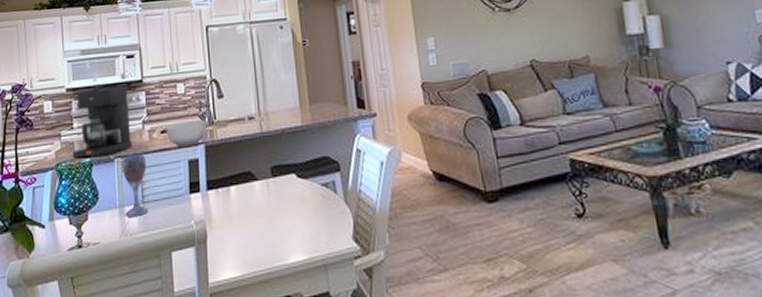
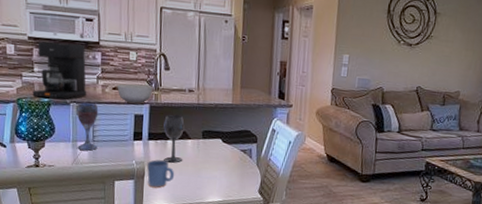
mug: none [208,214,244,254] -> present [147,159,175,188]
wine glass: none [223,151,251,216] -> present [163,114,185,163]

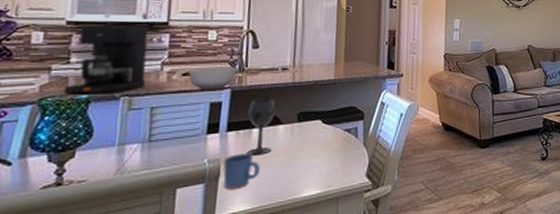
cup: present [76,102,99,151] -> none [125,95,161,154]

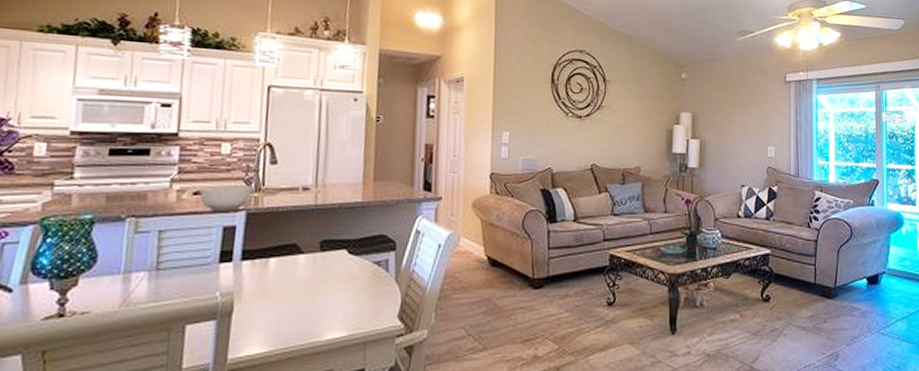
coffee maker: present [63,25,149,94] -> none [66,136,157,215]
mug: present [223,154,261,190] -> none [237,287,279,329]
wine glass: present [247,97,276,155] -> none [263,222,296,289]

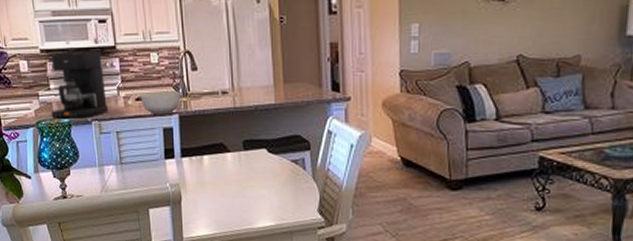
coffee maker: none [66,136,157,215] -> present [51,50,109,119]

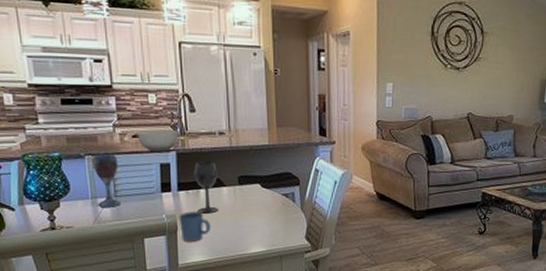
coffee maker: present [51,50,109,119] -> none [39,88,103,153]
cup: none [99,119,127,175] -> present [93,154,121,207]
mug: none [182,180,216,214] -> present [178,211,211,243]
wine glass: none [197,123,222,183] -> present [194,160,218,214]

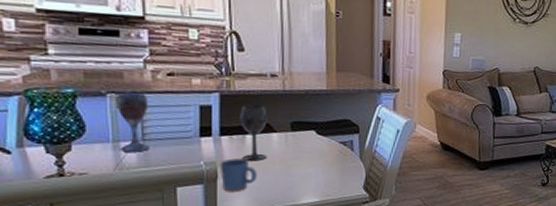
bowl: present [137,129,178,152] -> none [173,68,223,93]

